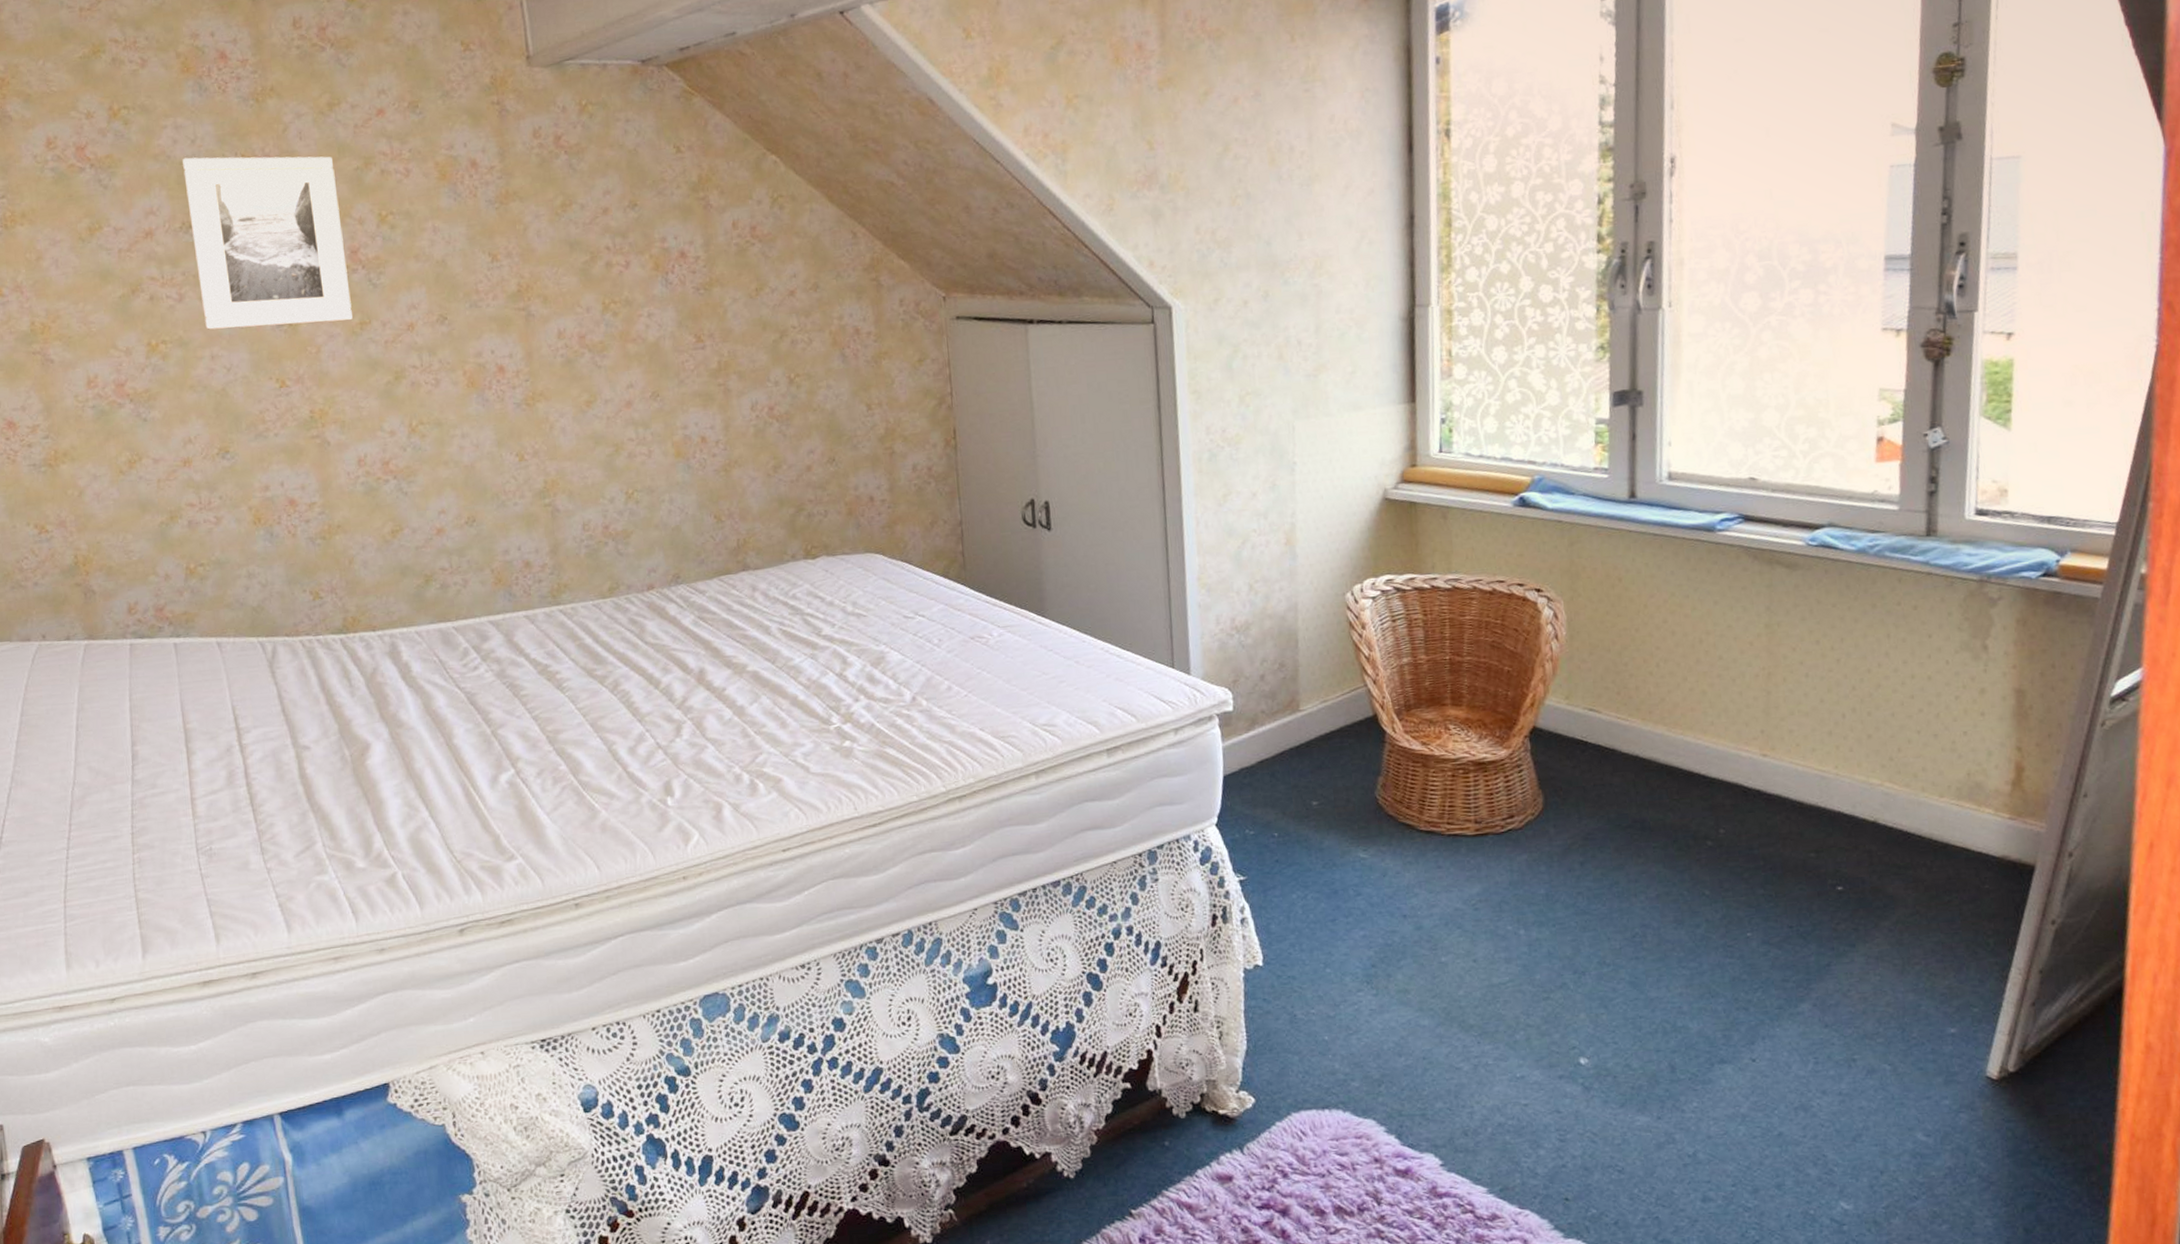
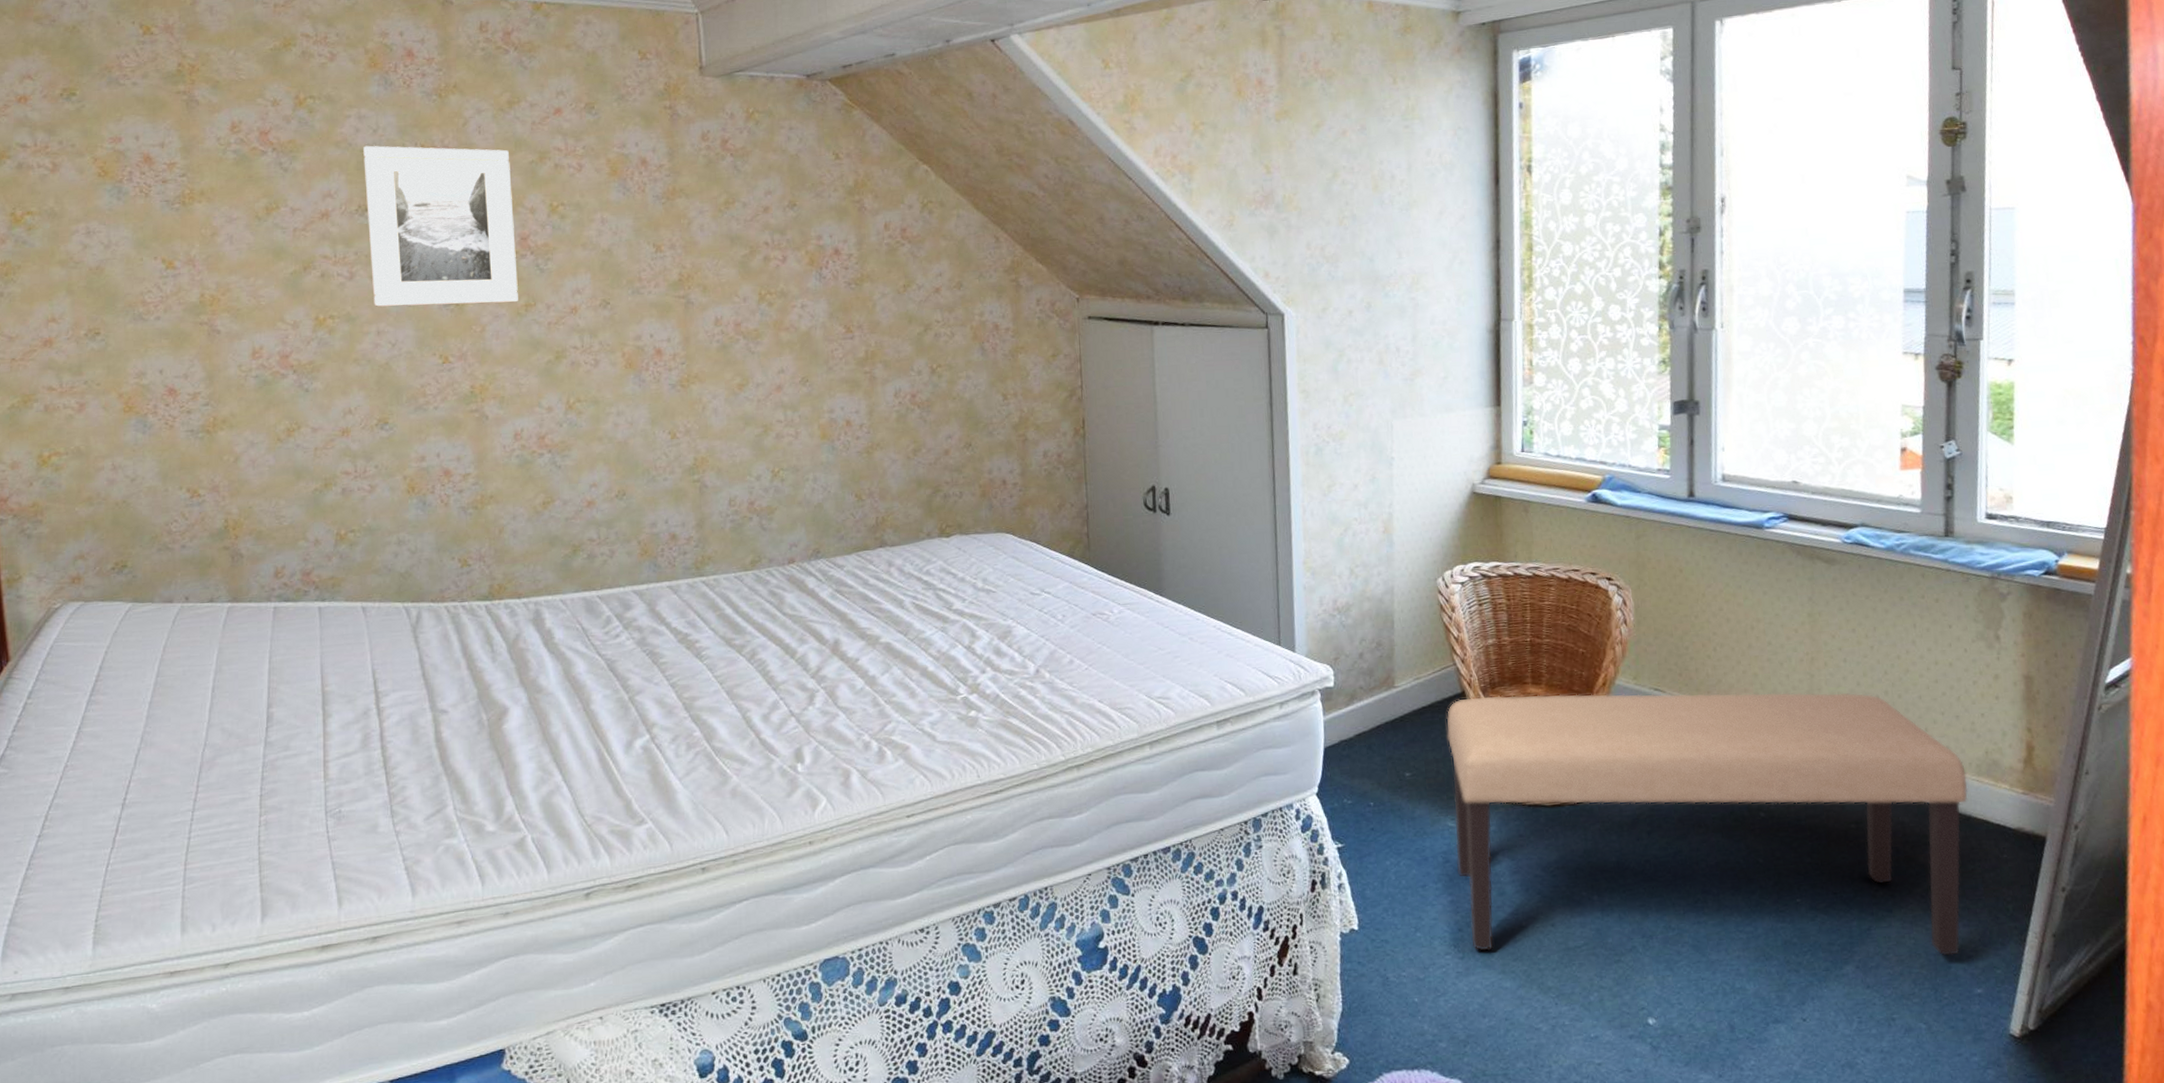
bench: none [1356,710,1946,994] -> present [1446,692,1968,956]

